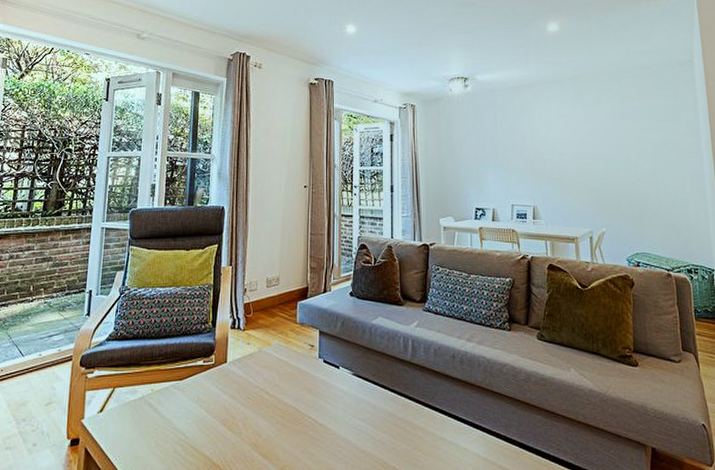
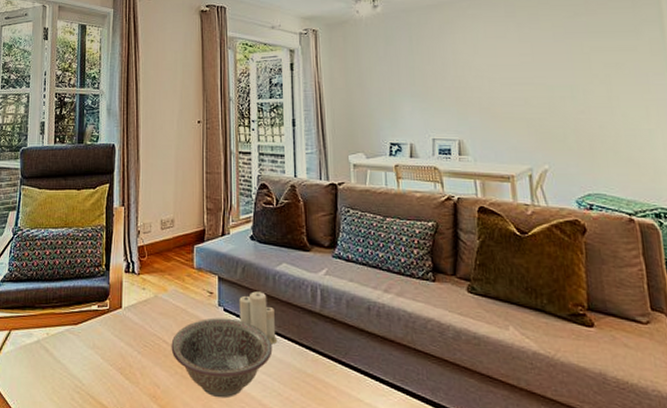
decorative bowl: none [273,369,367,444] -> present [171,318,273,399]
candle: none [338,342,372,392] -> present [239,290,278,345]

